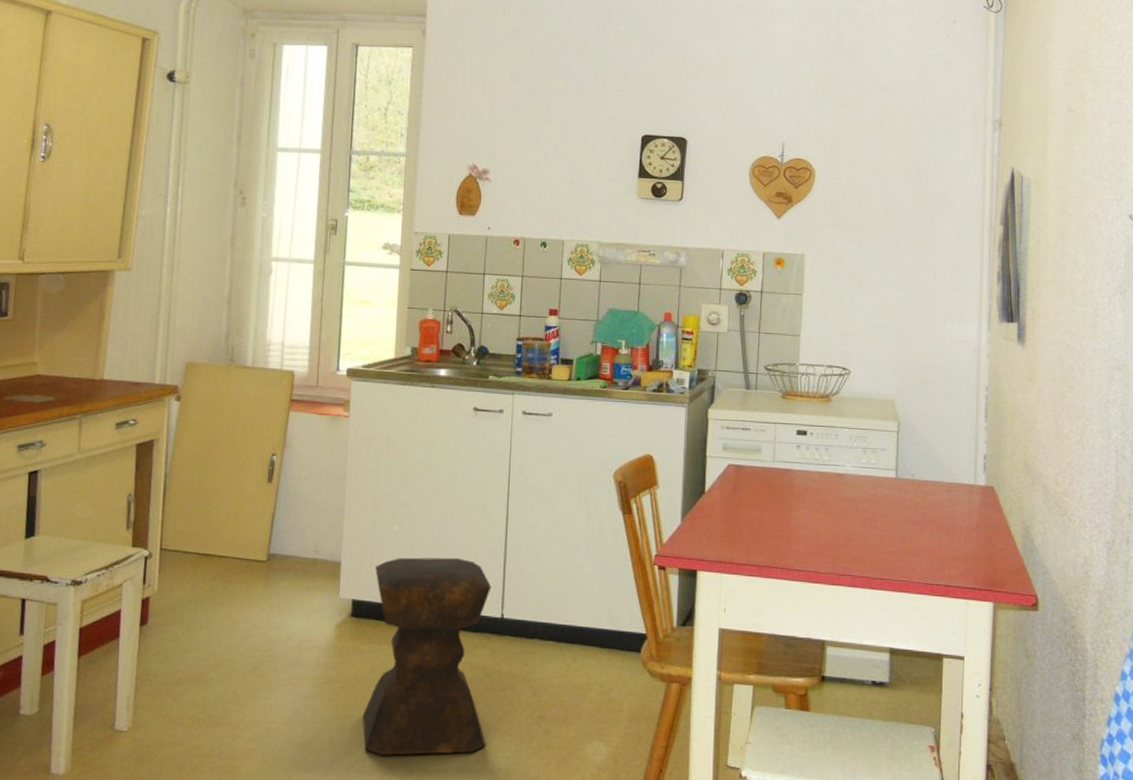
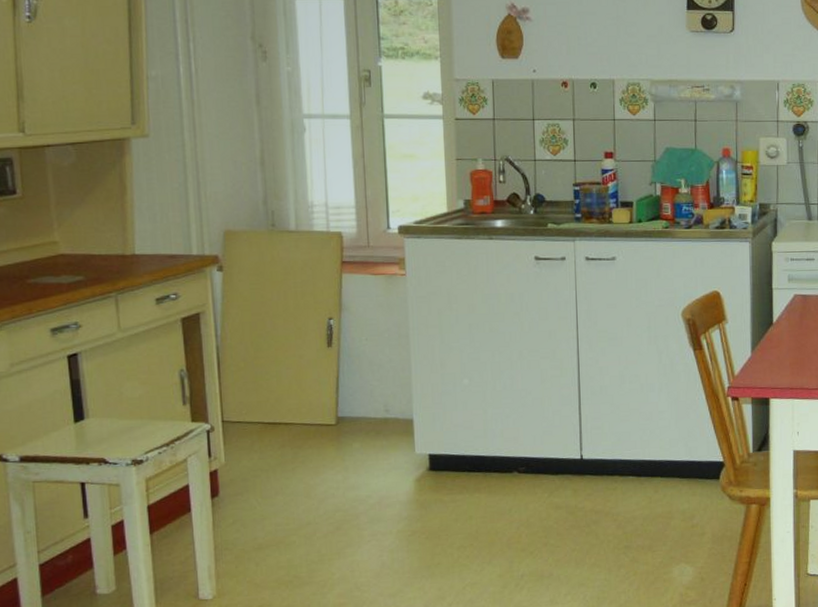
stool: present [362,557,492,756] -> none [449,405,575,597]

